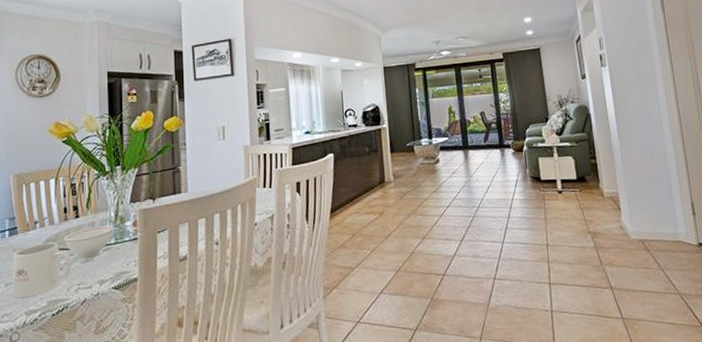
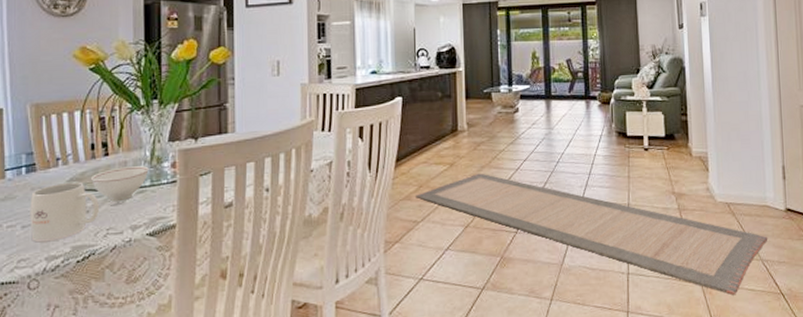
rug: none [350,220,684,330] -> present [415,173,768,296]

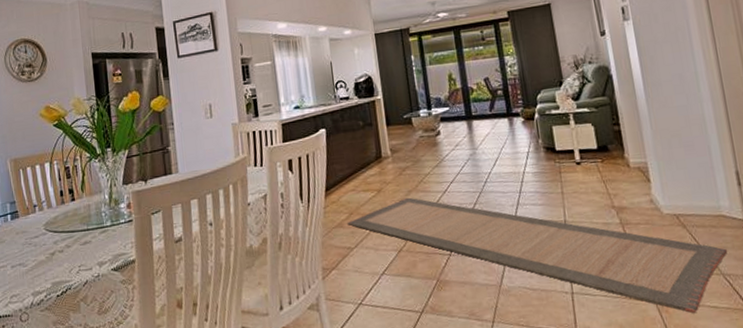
mug: present [30,181,99,243] -> none [16,225,71,280]
bowl: present [90,165,149,202] -> none [62,208,109,242]

